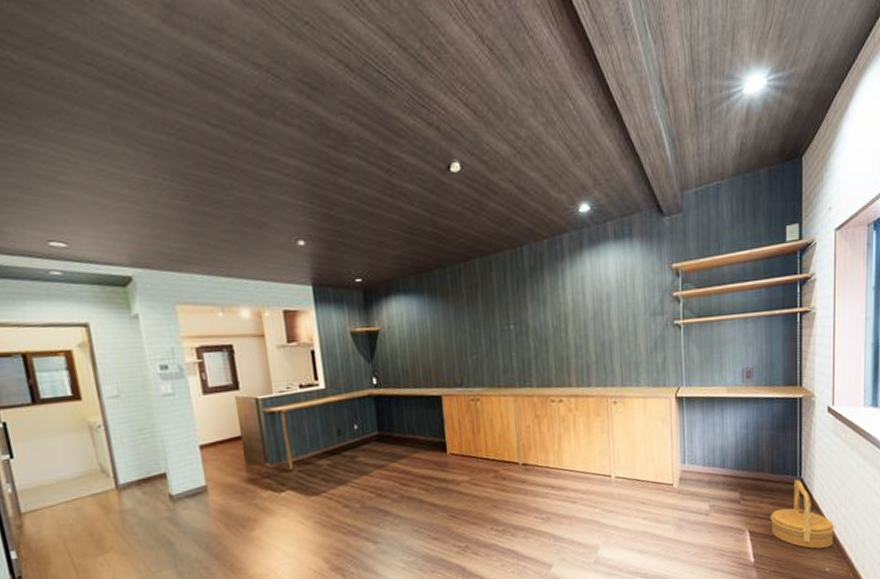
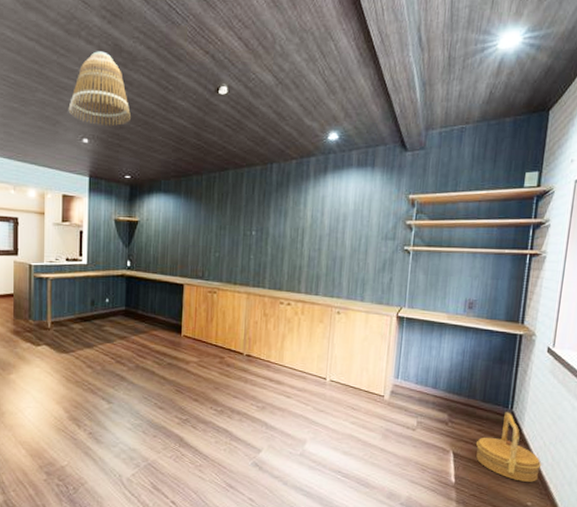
lamp shade: none [274,133,352,224] -> present [68,51,131,127]

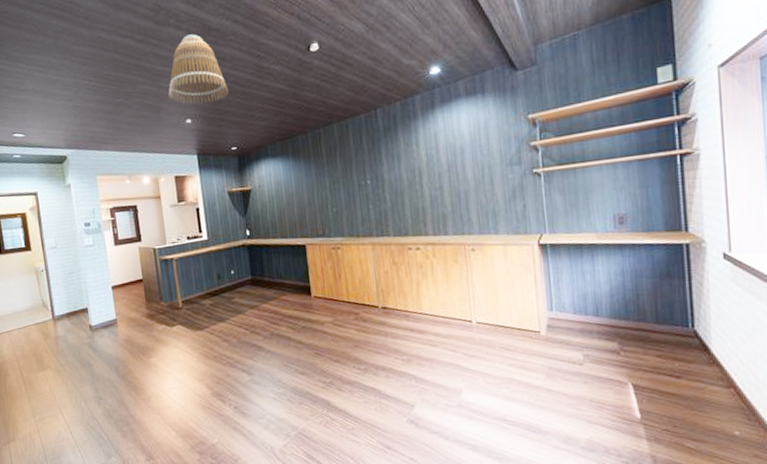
basket: present [476,412,542,482] -> none [658,331,743,409]

